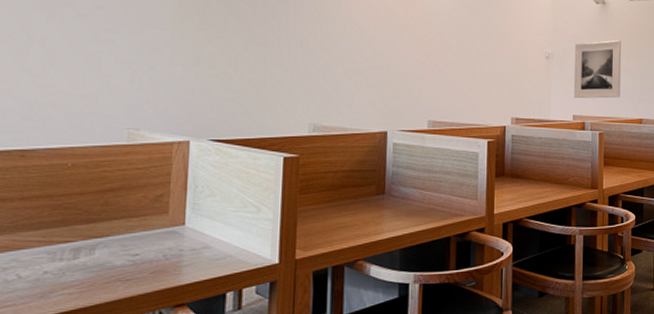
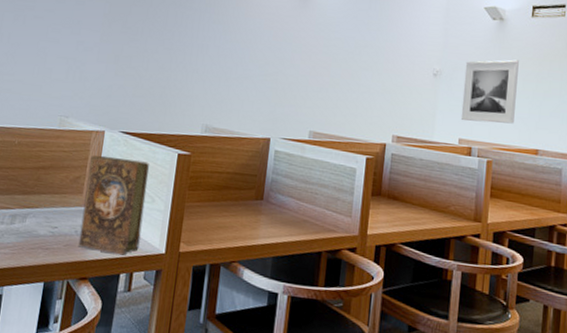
book: none [169,168,251,274] -> present [78,155,149,256]

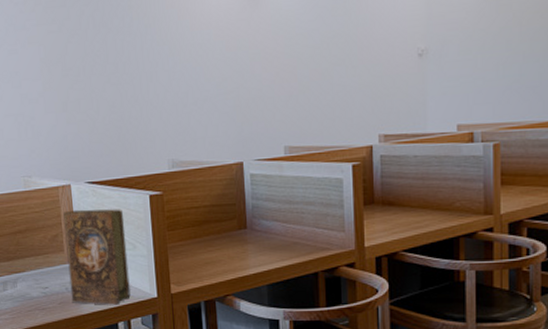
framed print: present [460,59,519,124] -> none [456,17,523,104]

